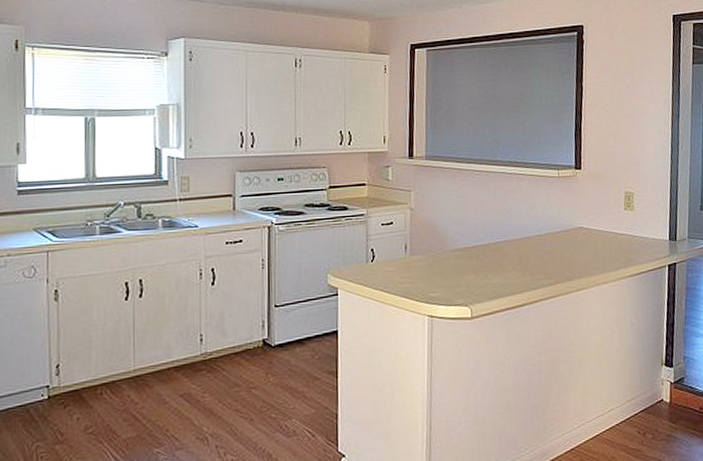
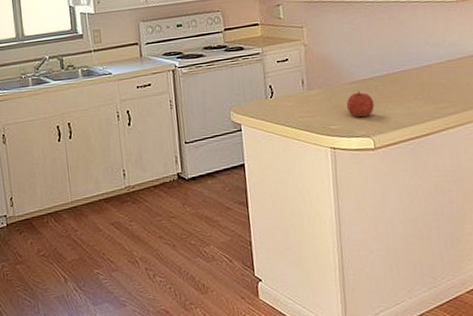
fruit: none [447,258,474,286] -> present [346,90,375,118]

